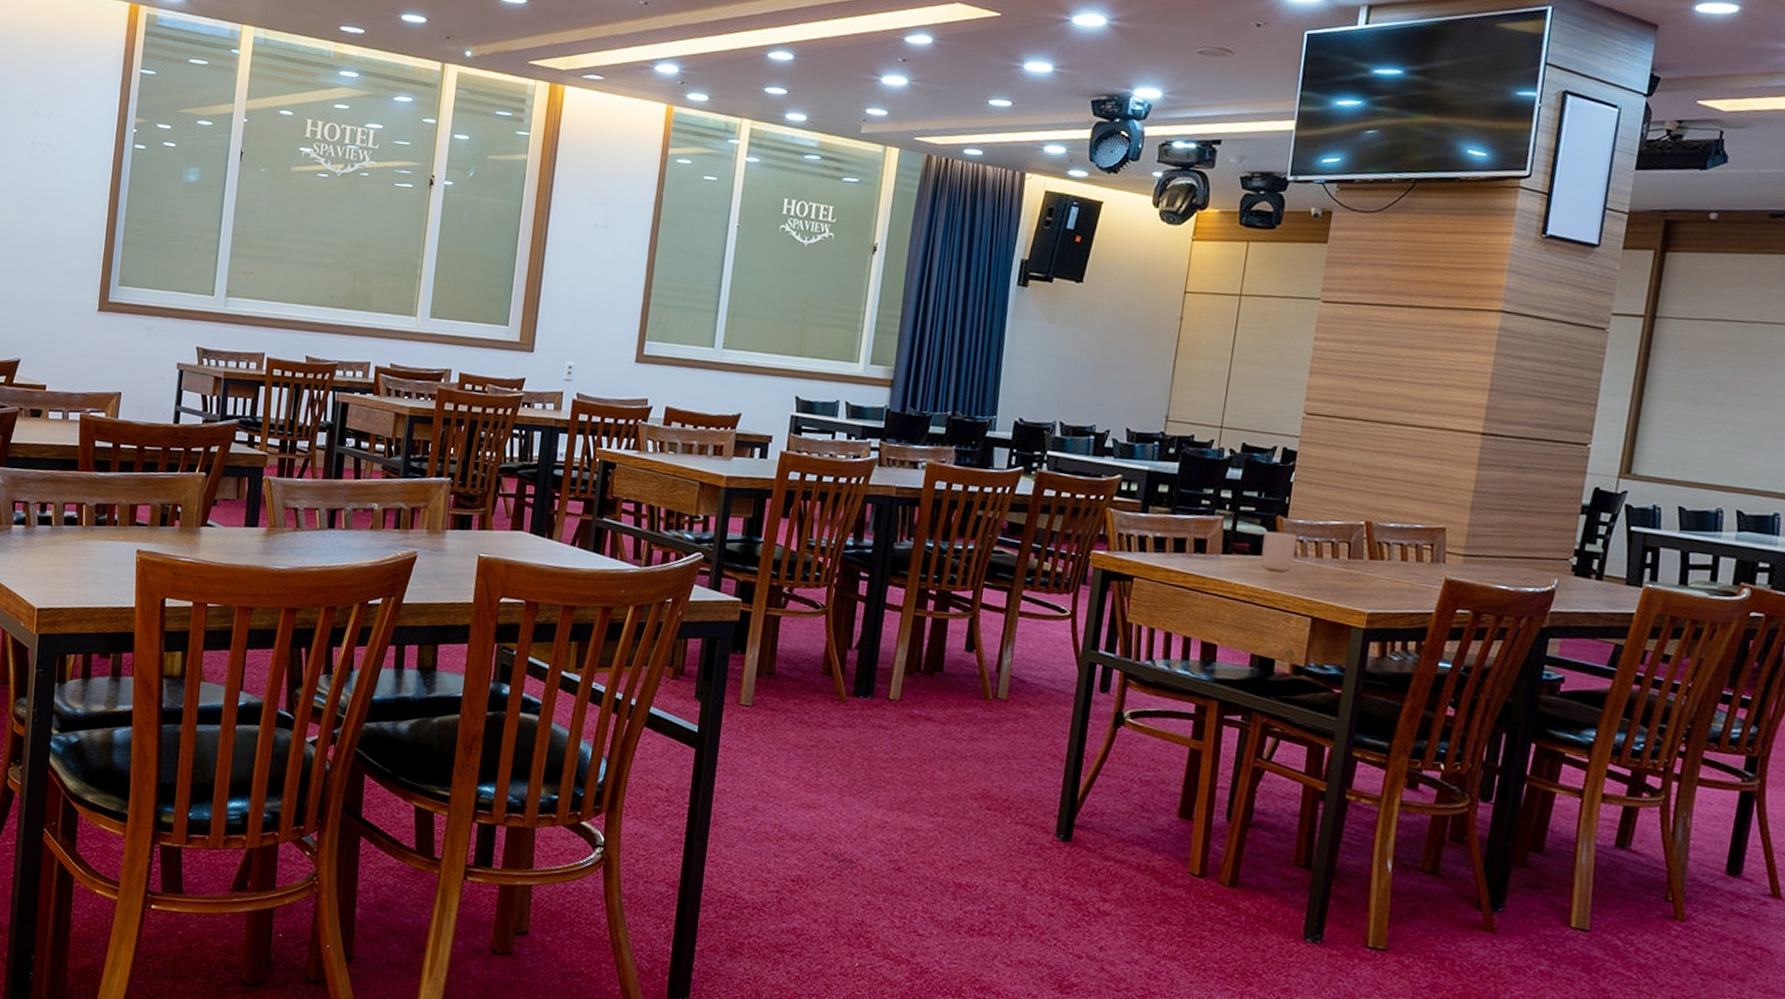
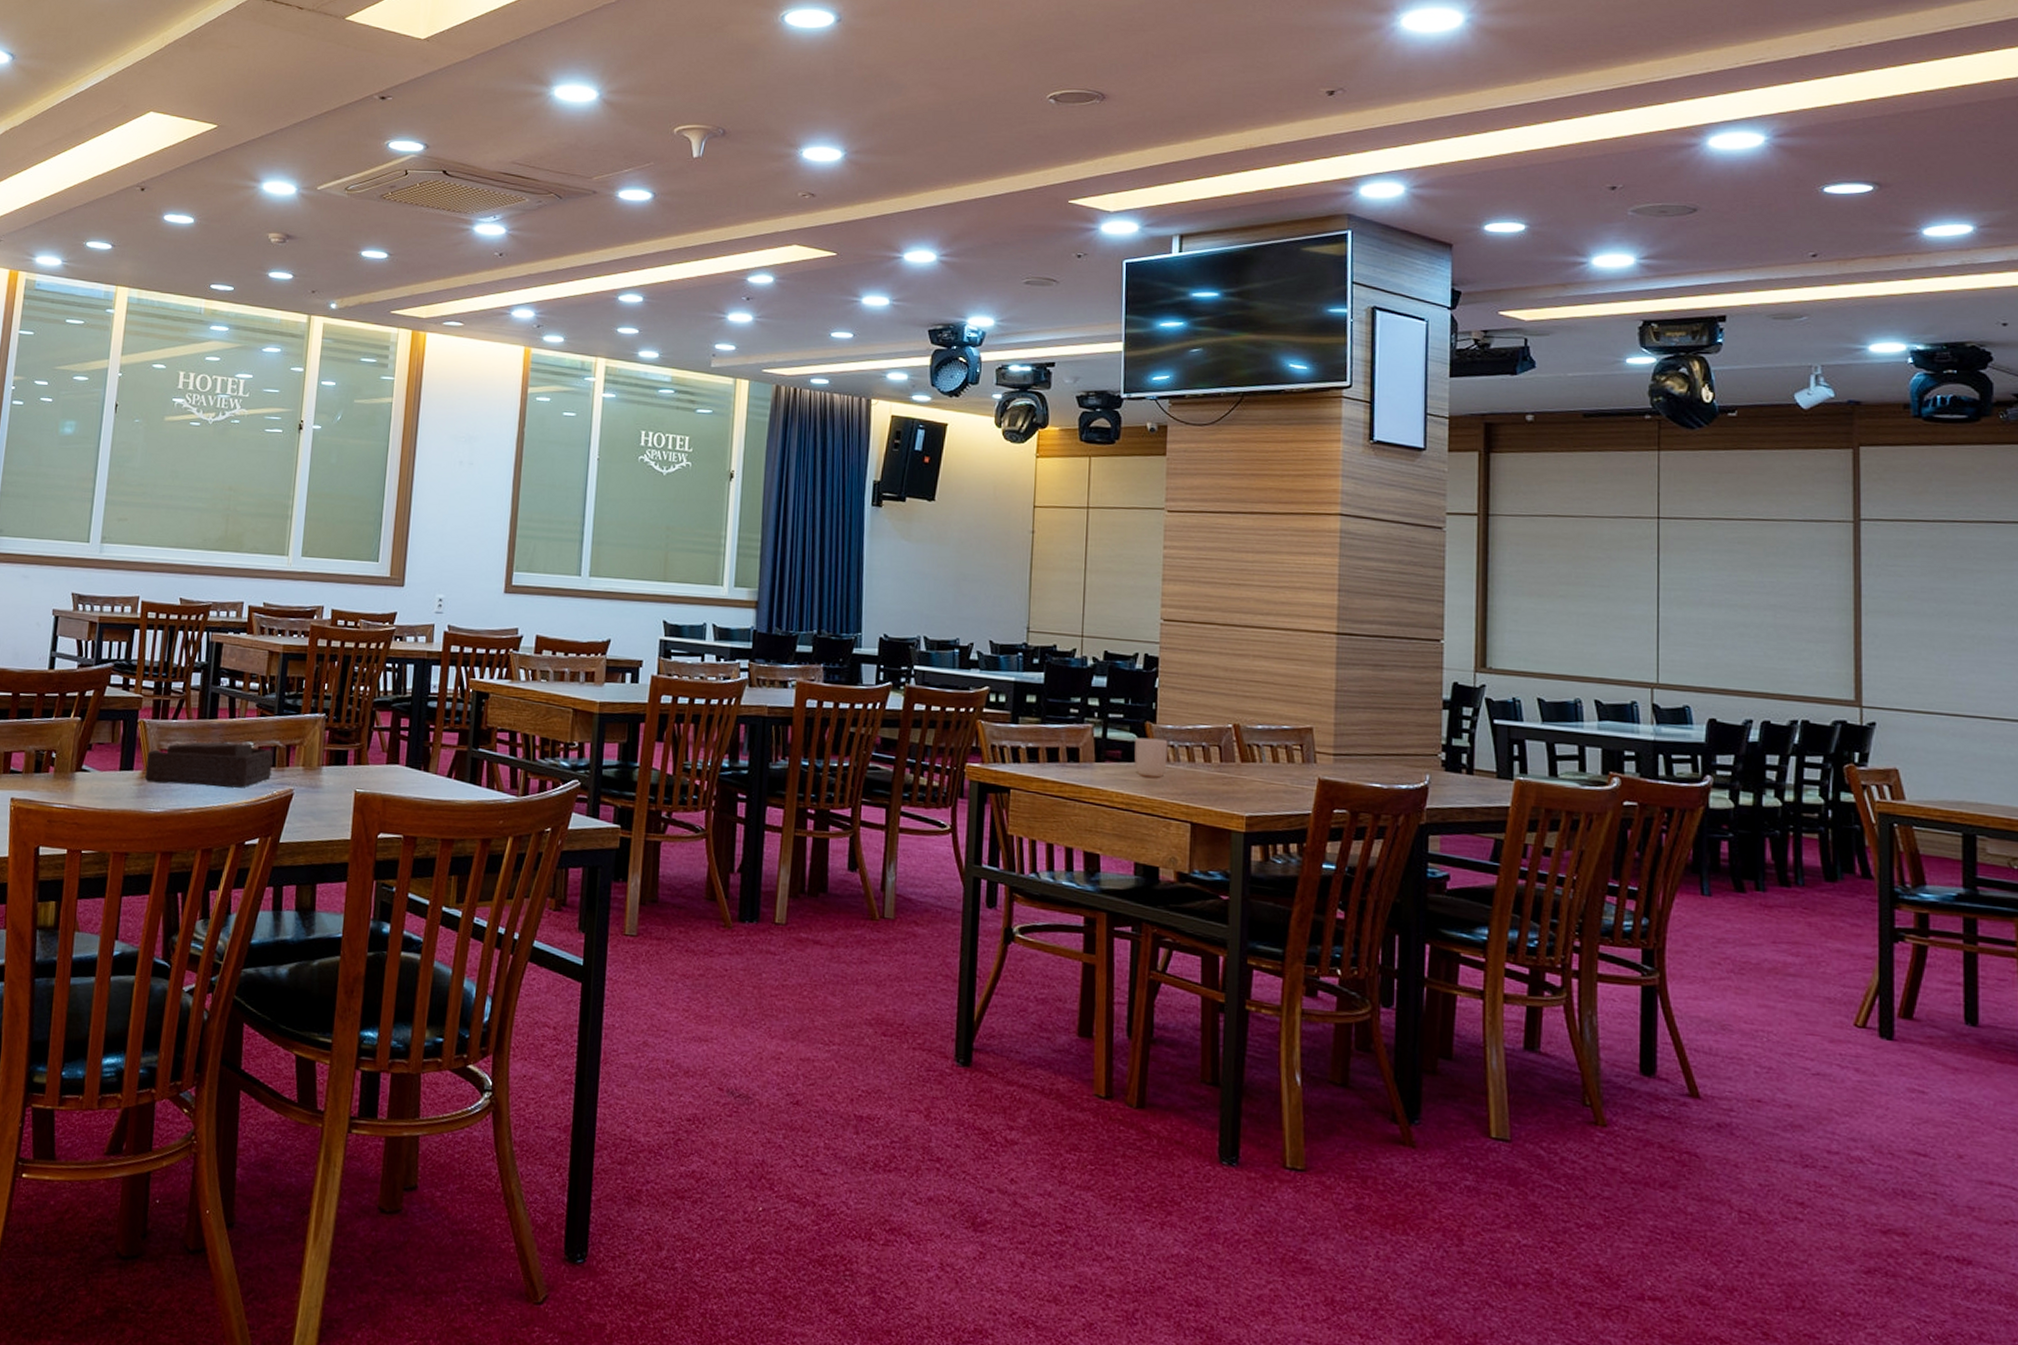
napkin holder: none [269,501,398,549] -> present [144,742,273,788]

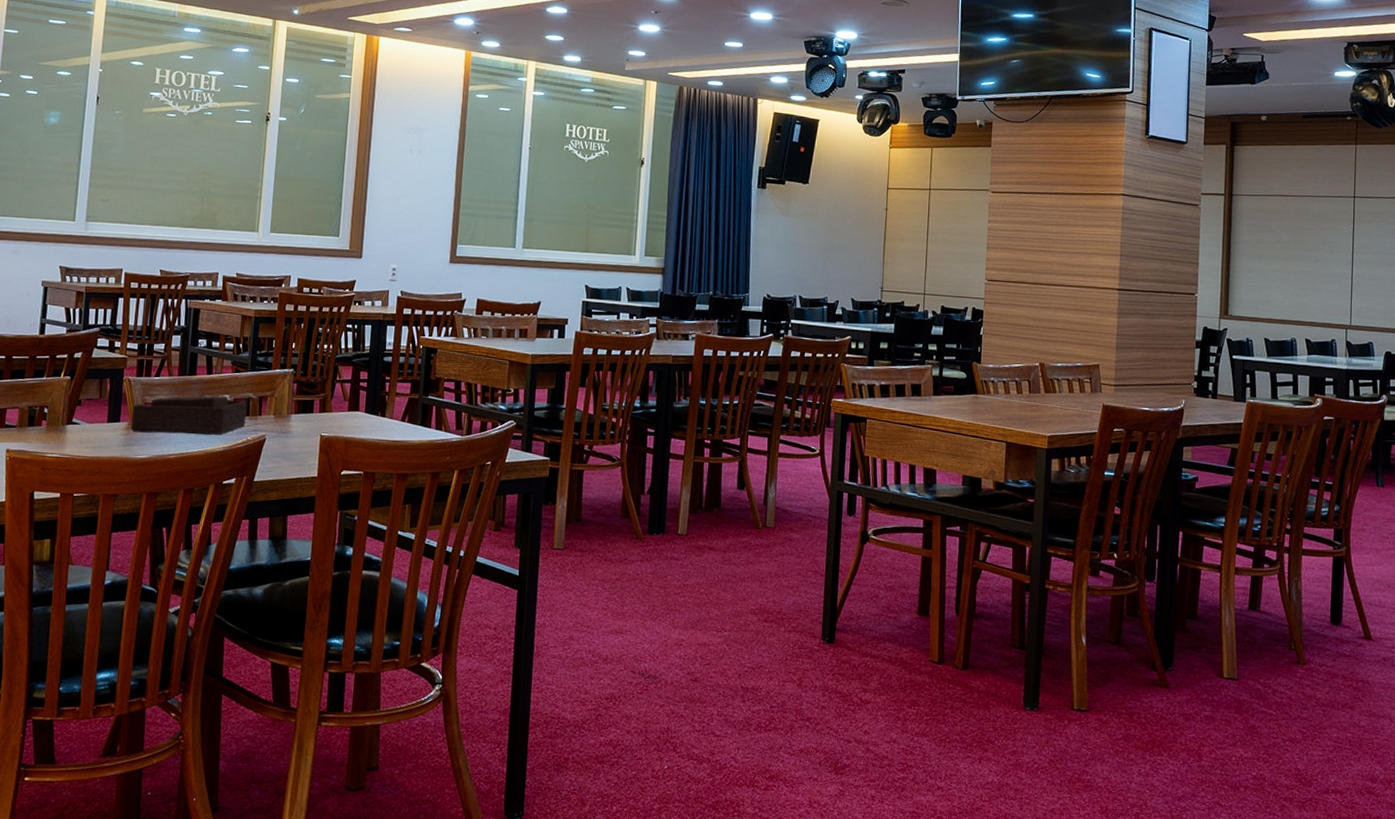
cup: present [1134,737,1168,779] -> none [963,375,990,408]

